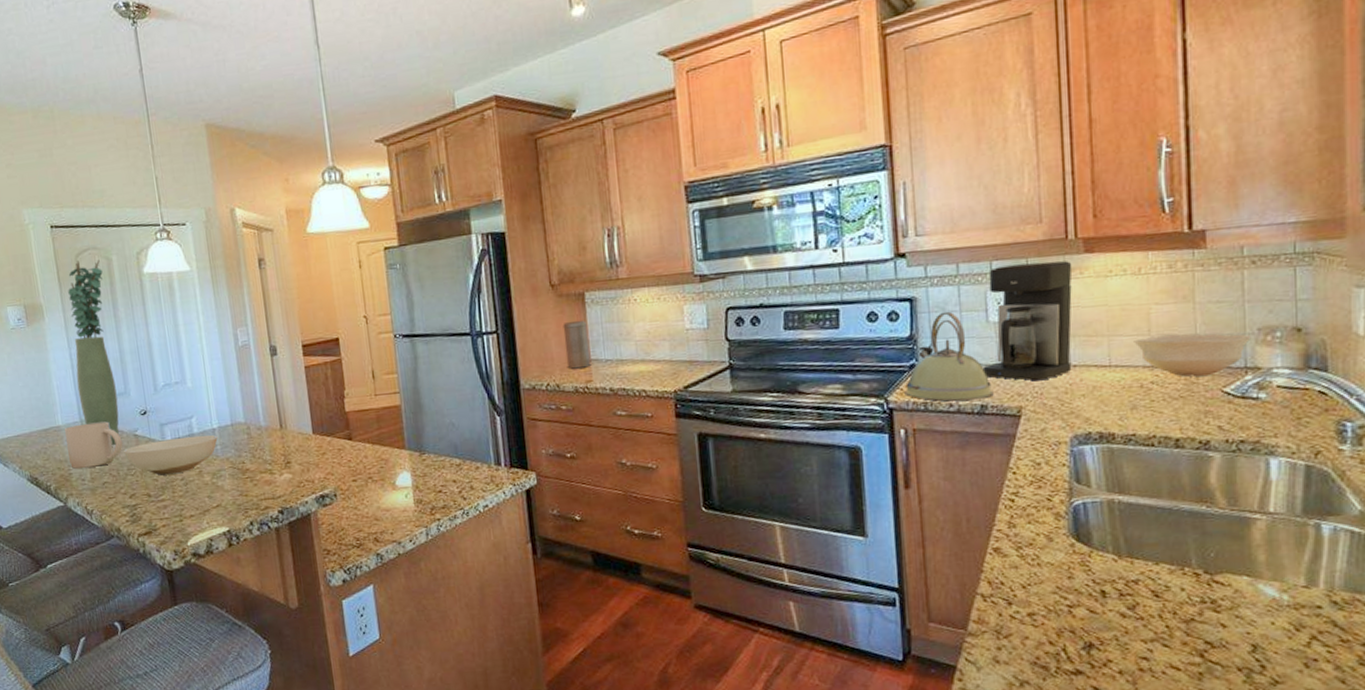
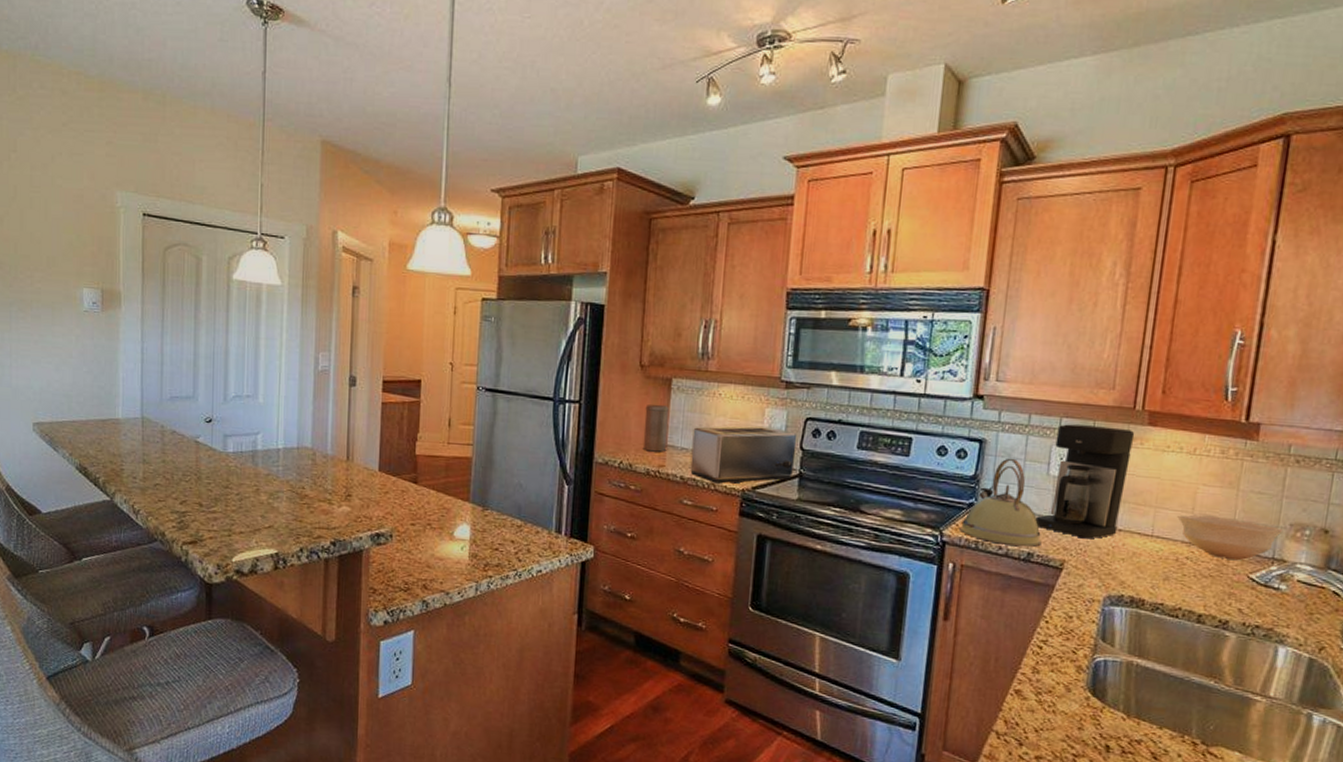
mug: present [63,421,123,470] -> none [122,421,182,467]
vase: present [68,259,120,446] -> none [144,254,190,449]
bowl: present [124,434,218,476] -> none [182,451,281,488]
toaster: none [614,323,723,390] -> present [690,426,798,484]

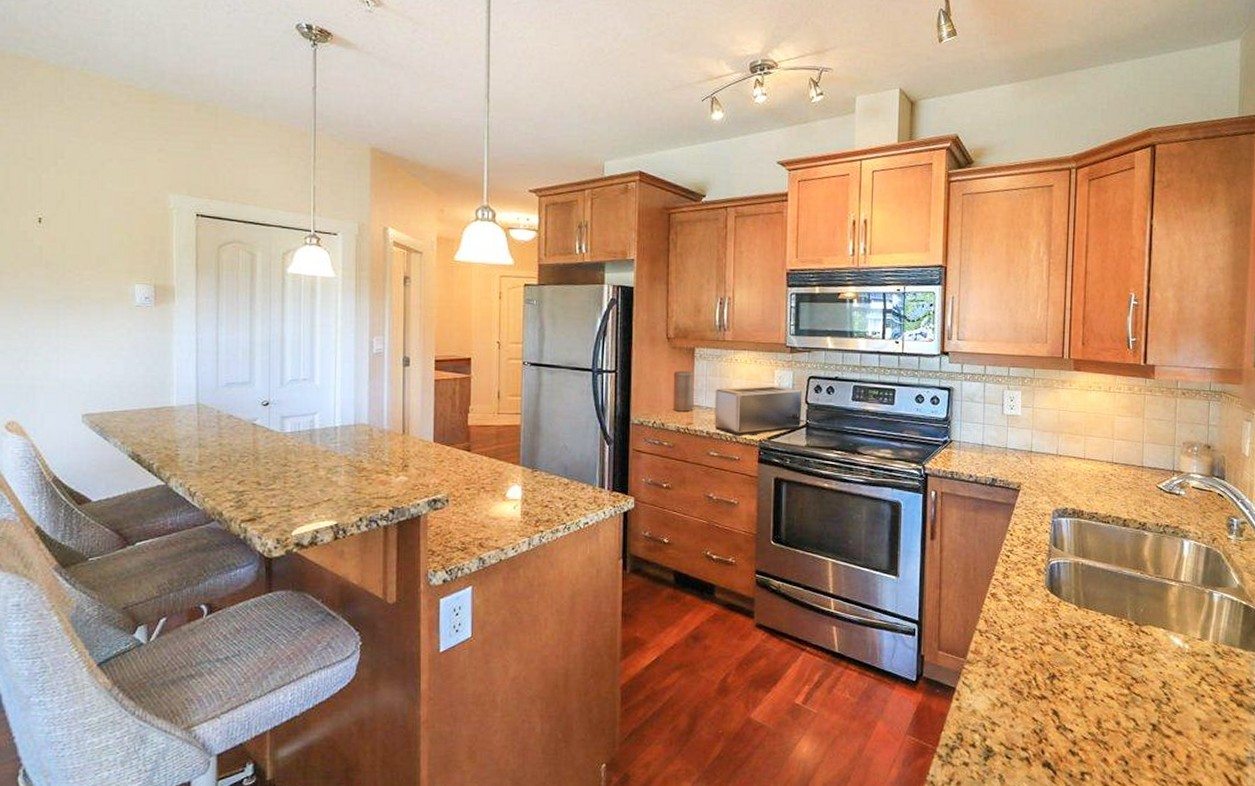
kettle: present [959,458,1042,548] -> none [938,402,1002,474]
coffee maker: present [1035,424,1135,539] -> none [996,372,1065,464]
bowl: present [1177,514,1284,561] -> none [1101,439,1179,474]

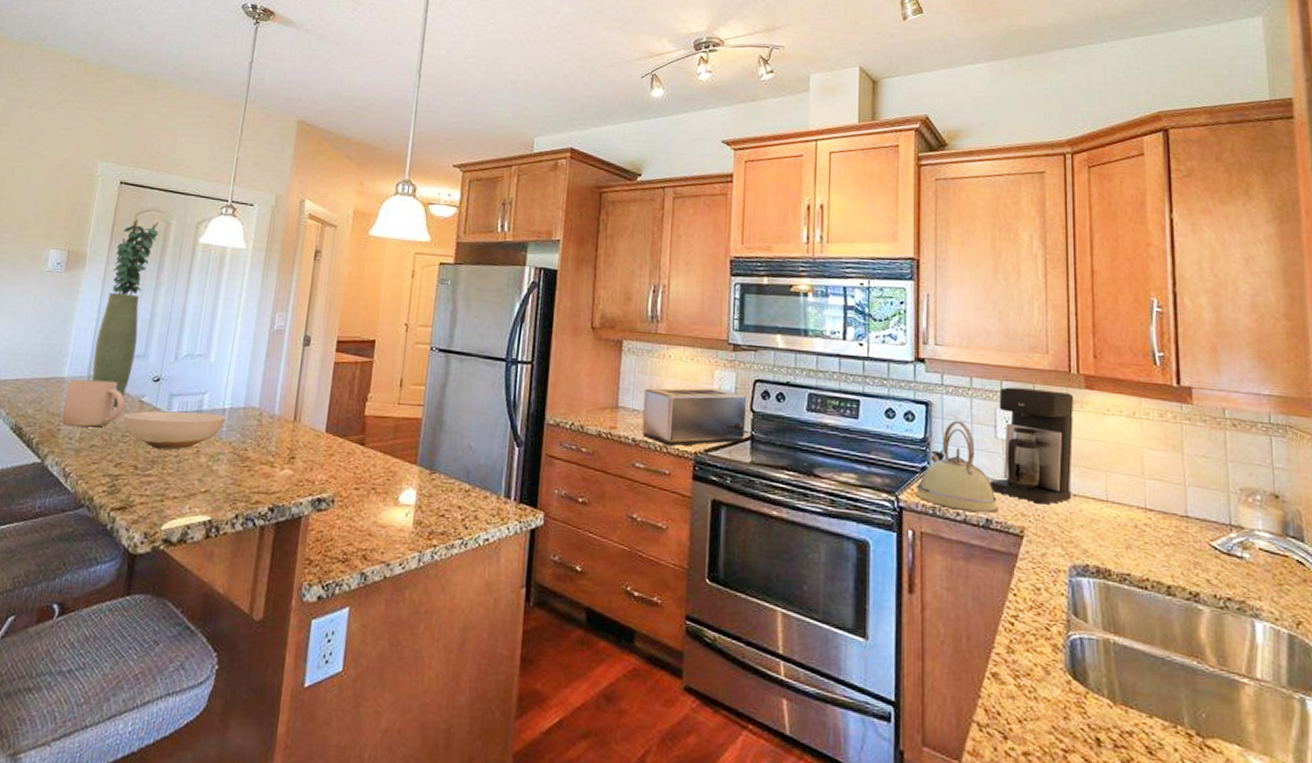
mug: none [177,407,239,451] -> present [62,379,126,427]
vase: none [199,251,245,432] -> present [91,219,159,409]
bowl: none [239,431,339,466] -> present [123,411,226,450]
canister: present [672,370,693,412] -> none [594,365,620,414]
kettle: none [938,402,1002,474] -> present [915,420,999,514]
coffee maker: none [996,372,1065,464] -> present [989,387,1074,504]

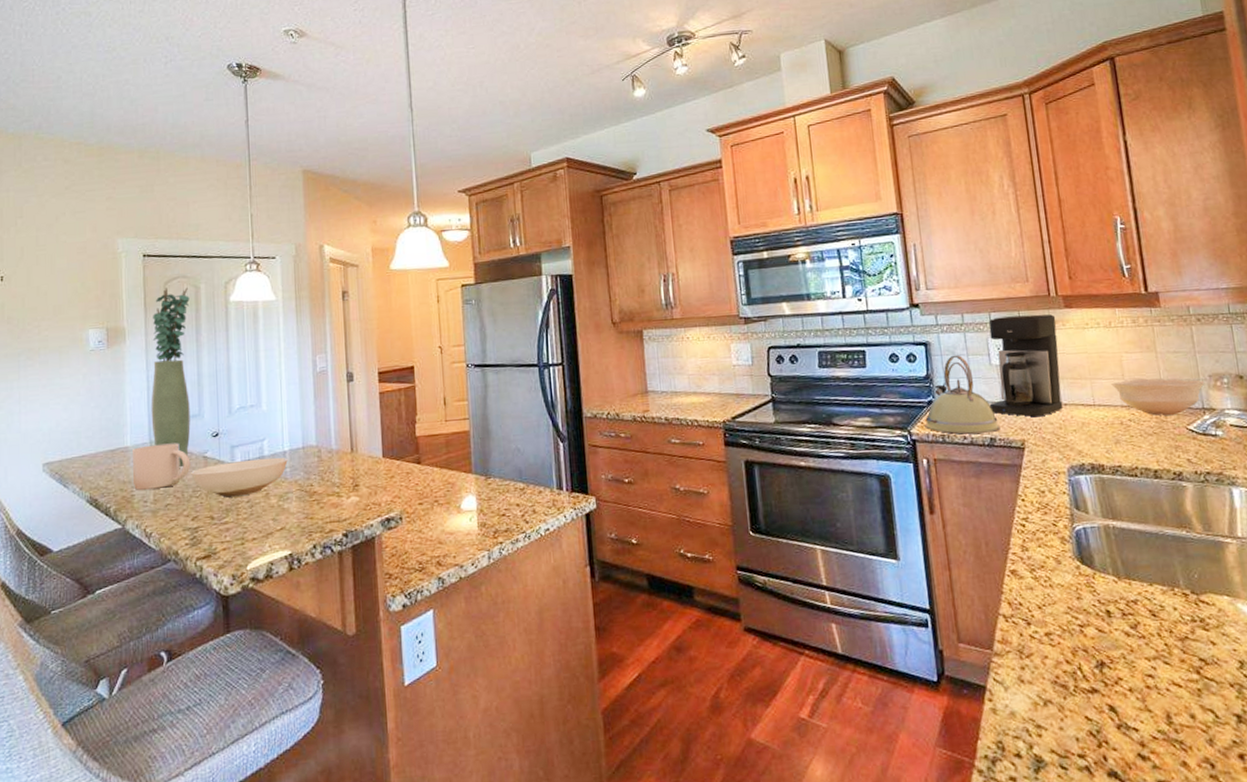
toaster: present [642,387,747,447] -> none [669,359,766,420]
bowl: none [1129,478,1235,528] -> present [1111,378,1205,416]

